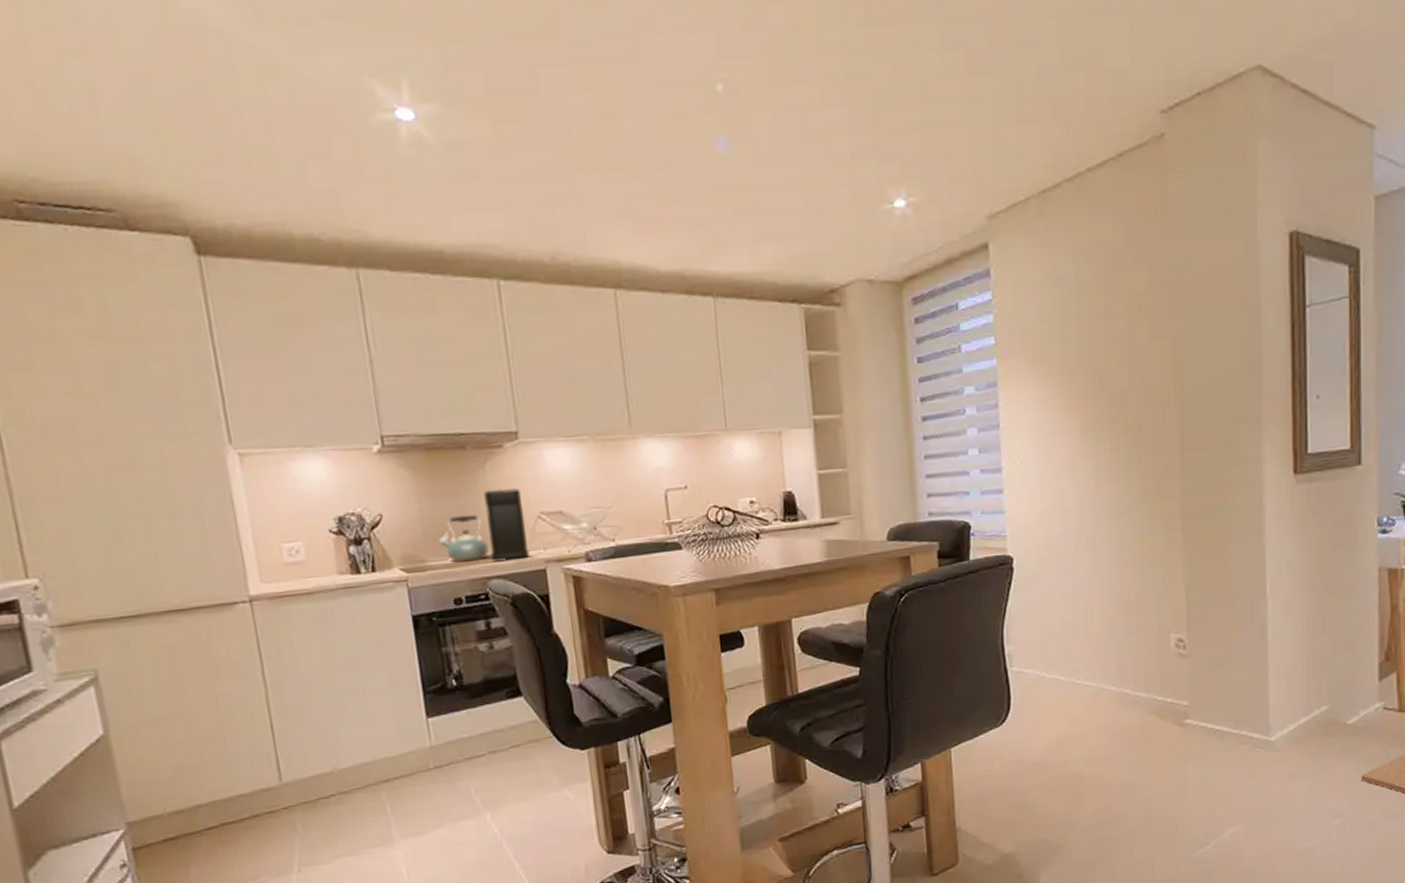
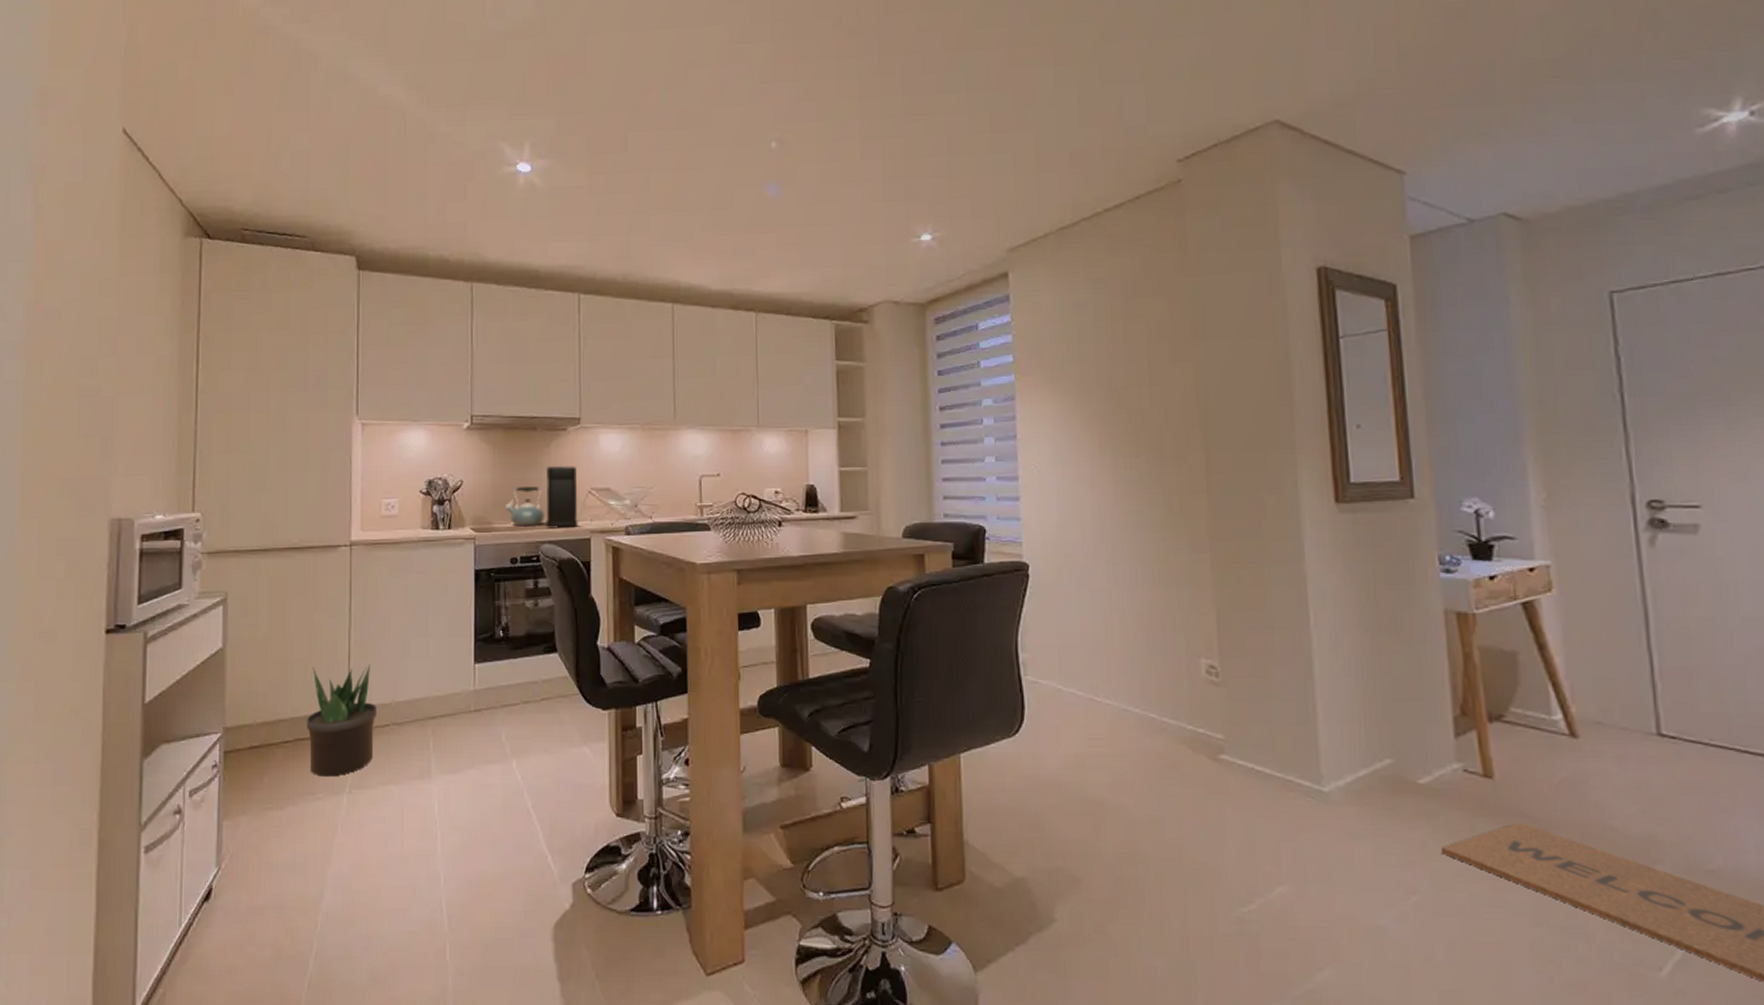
planter: none [227,733,321,860] -> present [306,665,376,777]

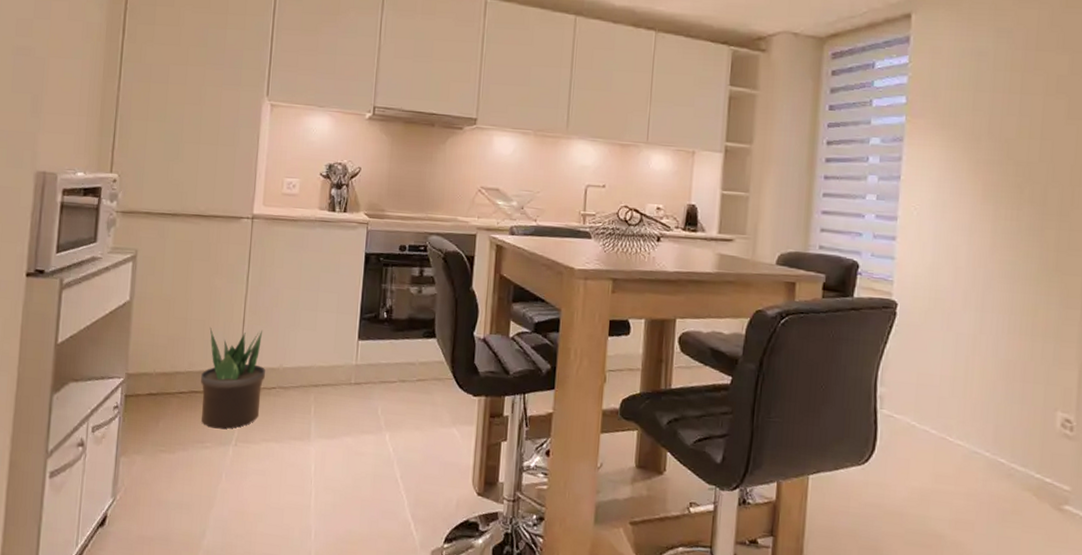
kettle: present [504,486,546,527] -> none [398,178,436,218]
coffee maker: present [546,465,578,529] -> none [435,161,469,223]

